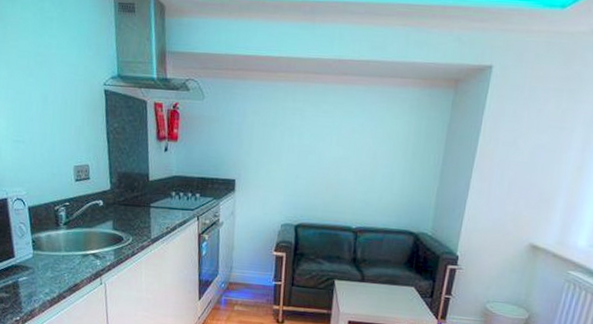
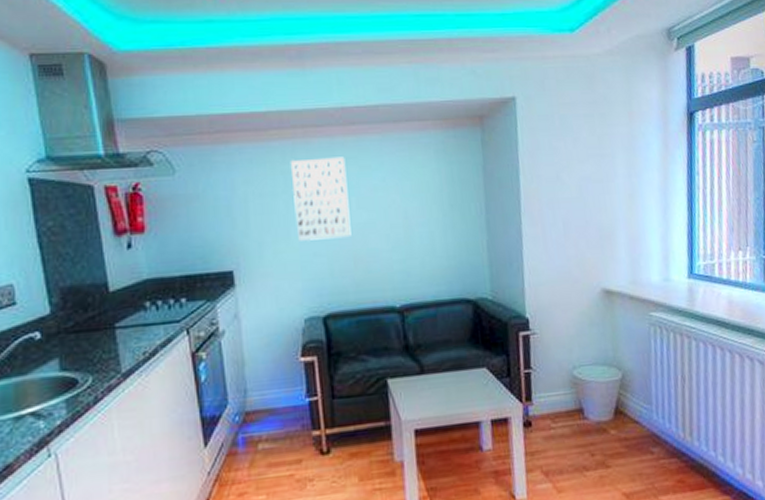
wall art: none [287,99,334,168] -> present [290,157,351,241]

